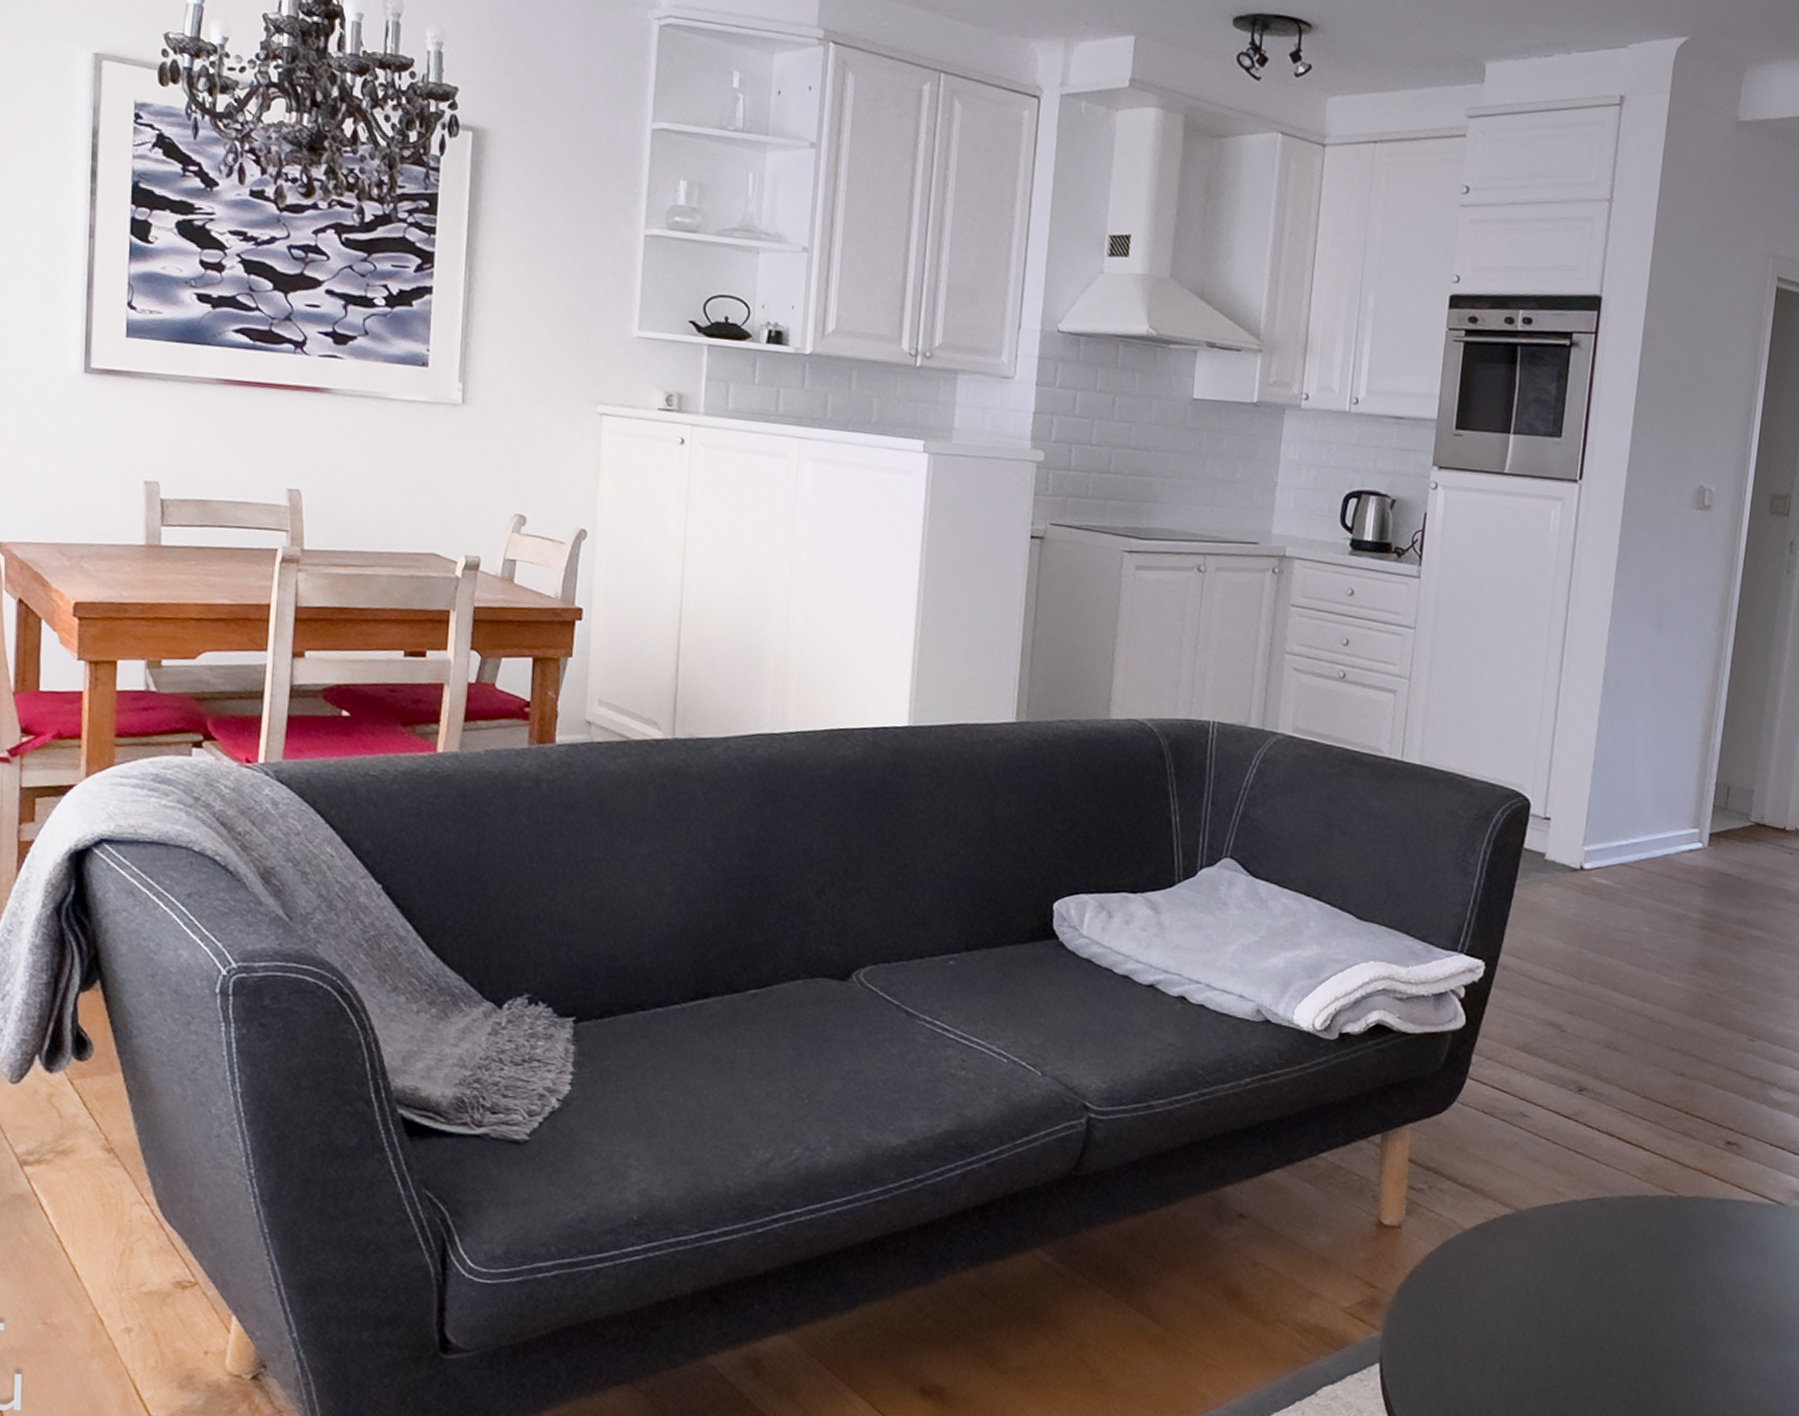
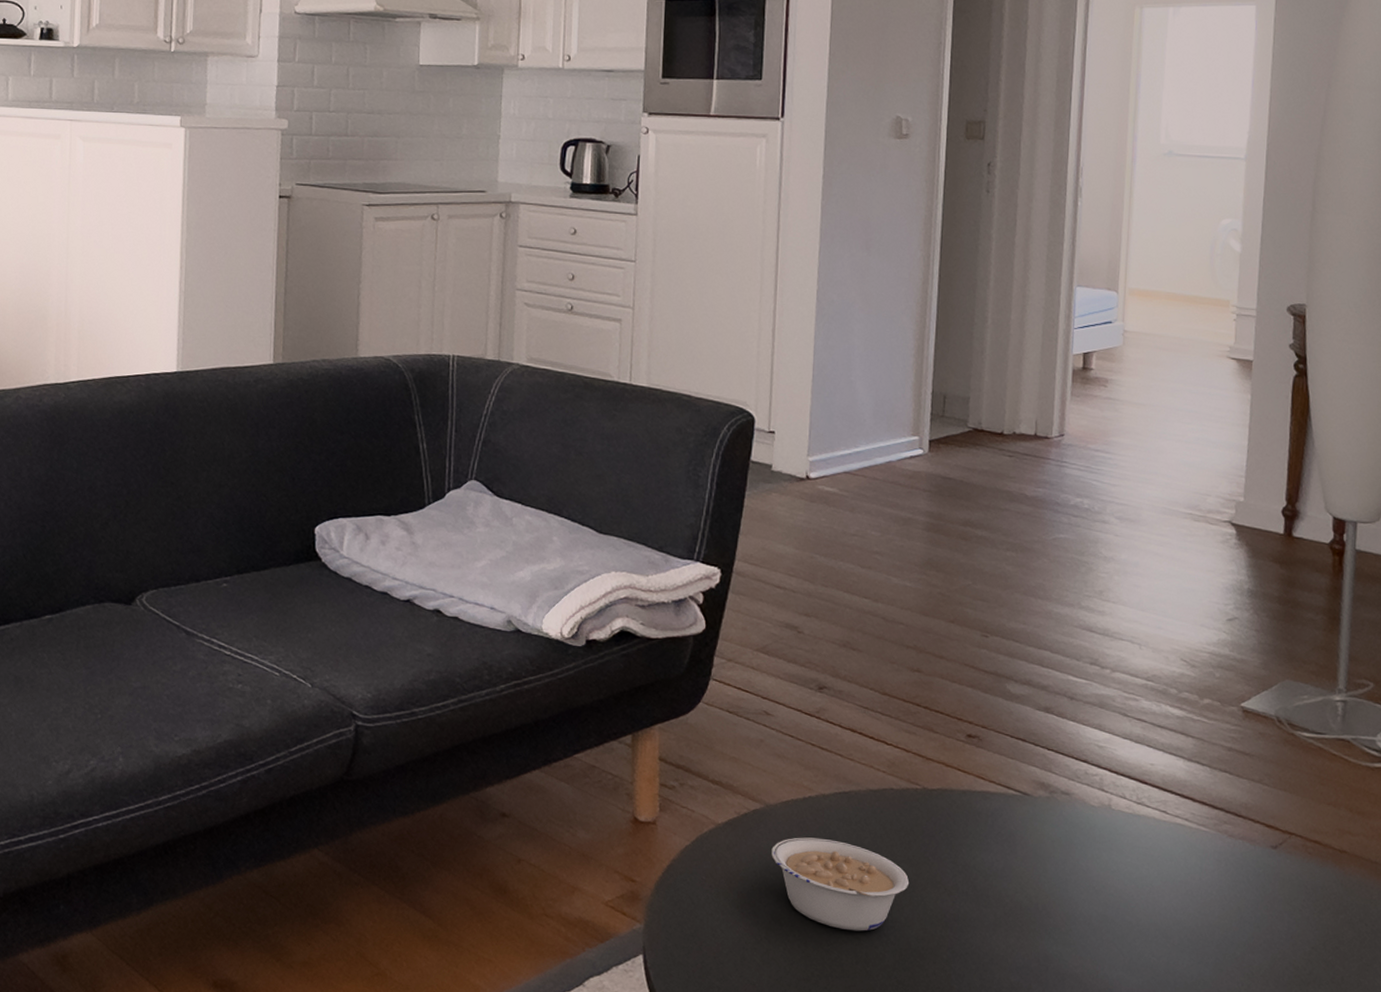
legume: none [1518,1244,1658,1342] -> present [771,837,910,931]

